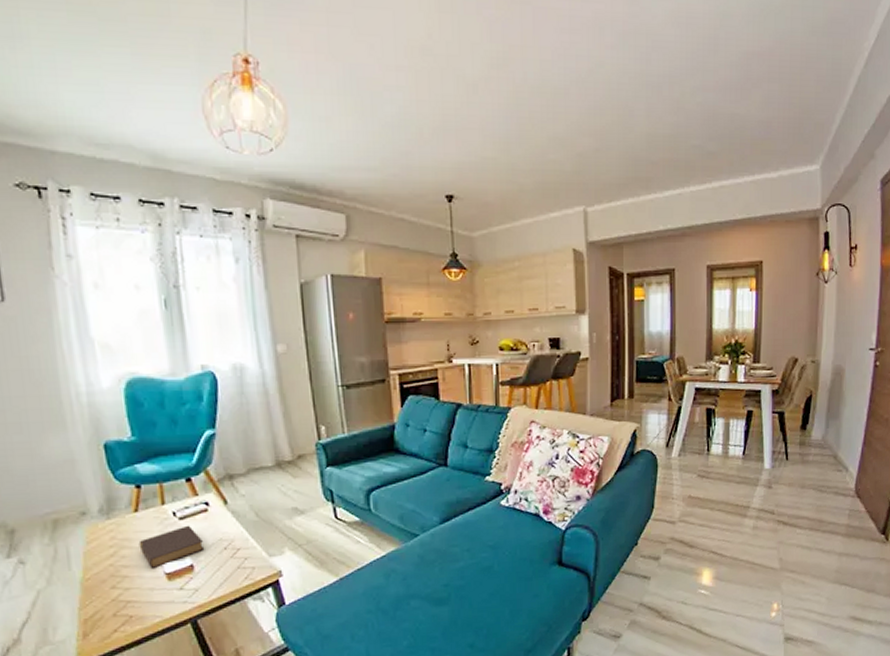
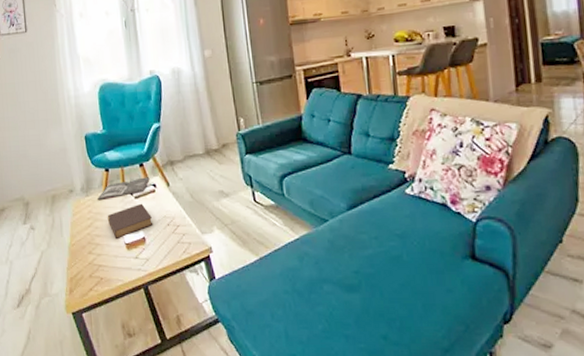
magazine: none [124,494,200,524] -> present [97,177,150,201]

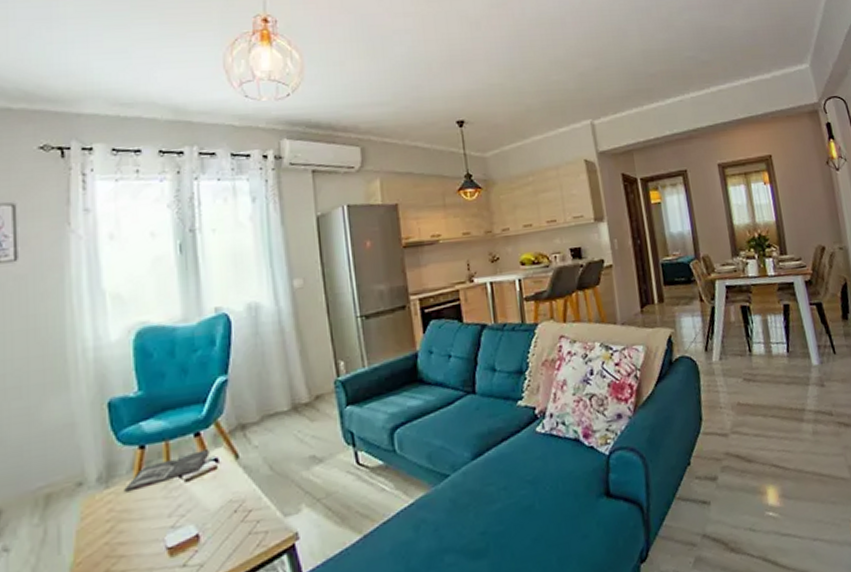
book: present [107,203,153,238] -> none [139,487,213,543]

